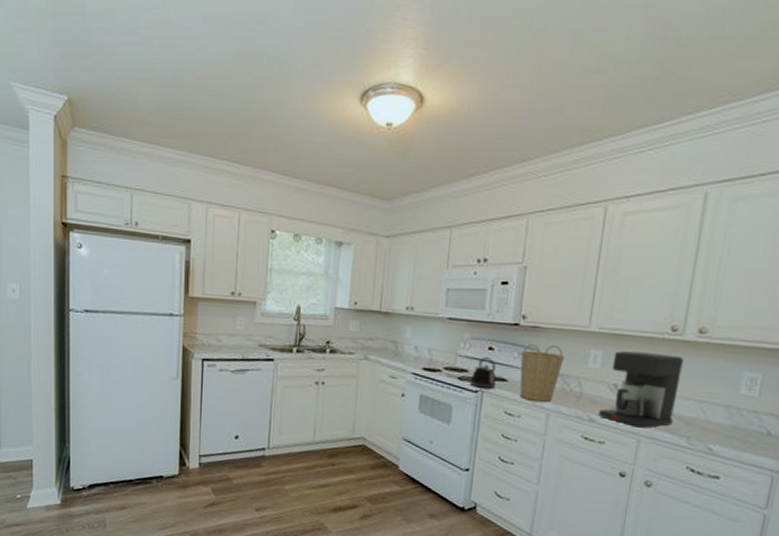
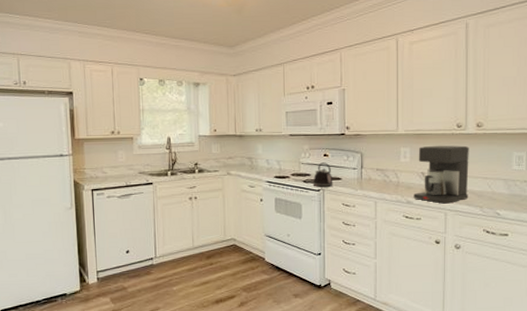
basket: present [519,344,564,403] -> none [349,148,382,194]

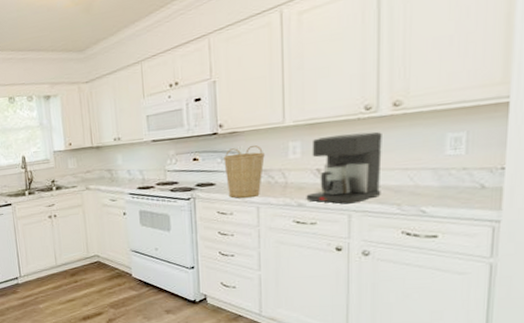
kettle: present [312,162,333,188] -> none [181,167,206,196]
basket: none [349,148,382,194] -> present [224,145,265,199]

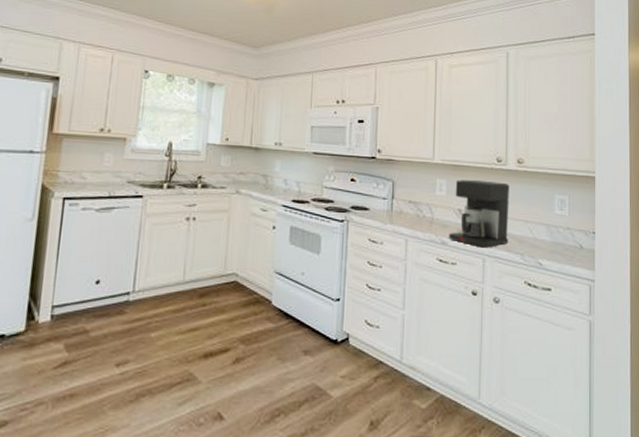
basket: present [224,145,265,199] -> none [379,175,416,229]

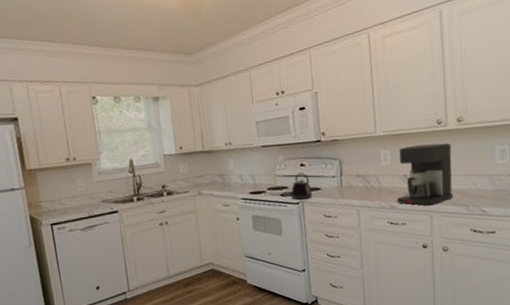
kettle: none [336,188,360,219] -> present [290,173,313,200]

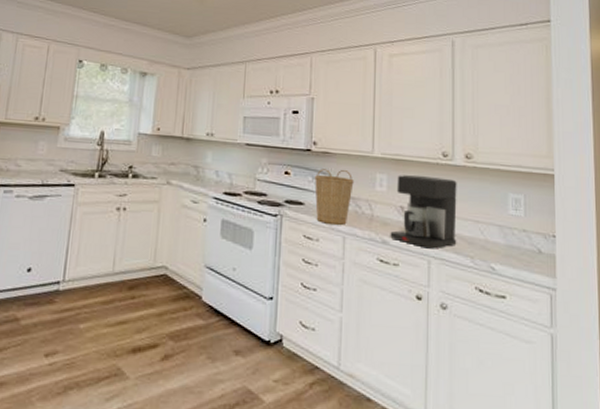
kettle: present [290,173,313,200] -> none [269,181,294,213]
basket: none [327,153,362,202] -> present [315,169,354,226]

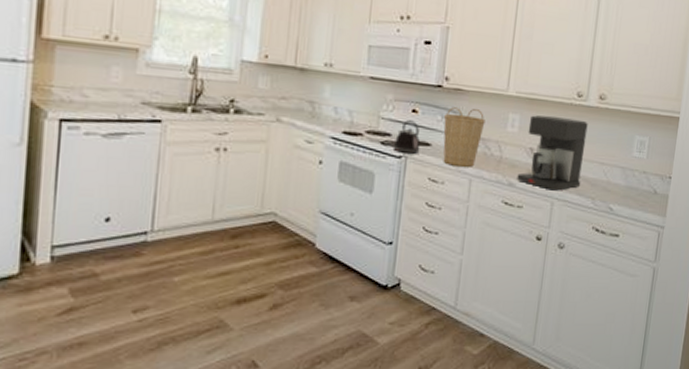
kettle: none [269,181,294,213] -> present [393,120,421,155]

